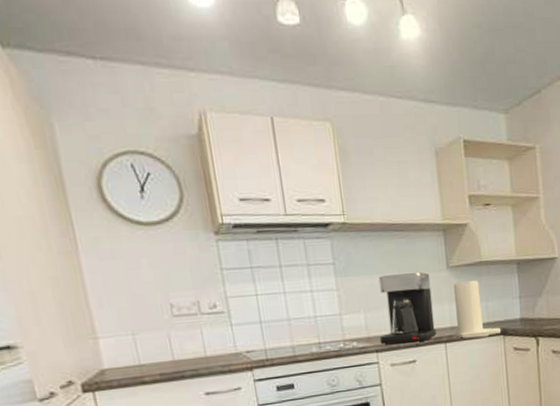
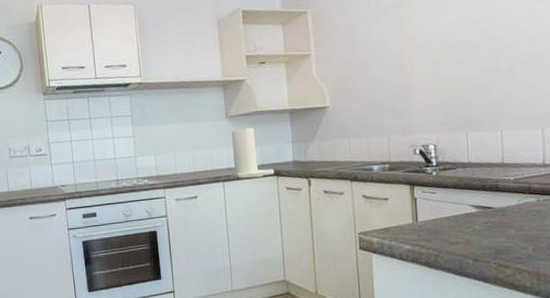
coffee maker: present [378,272,437,344] -> none [167,121,216,182]

